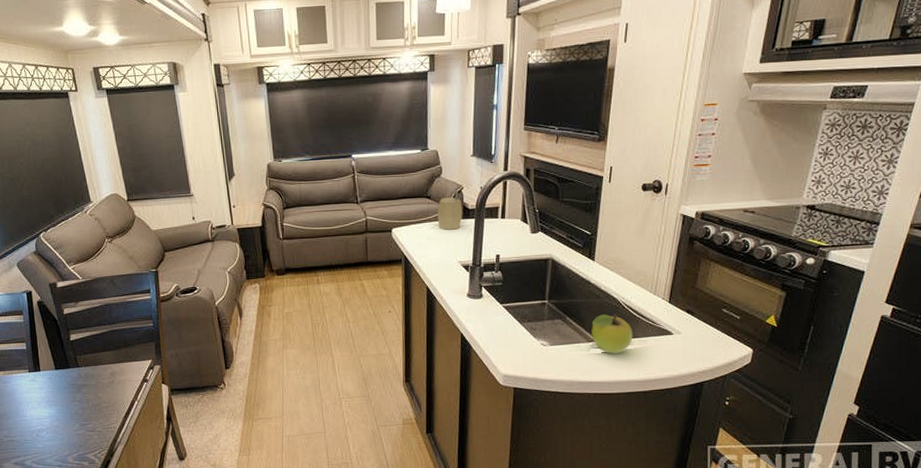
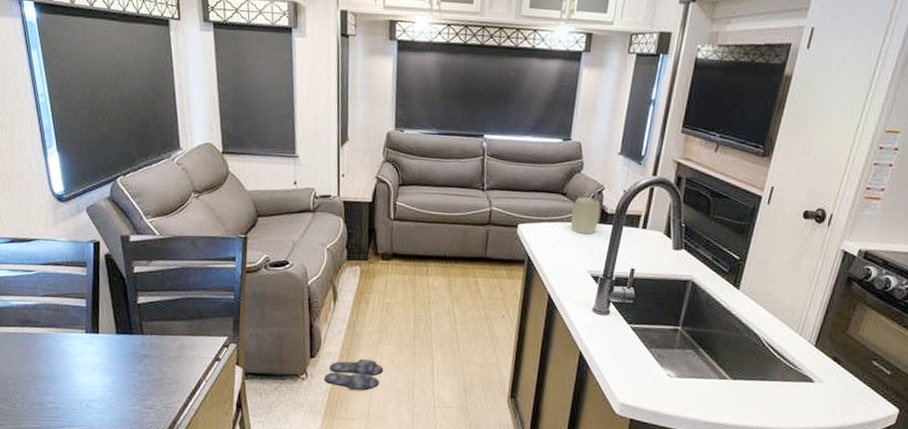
slippers: none [240,363,291,392] -> present [324,358,384,390]
fruit: present [591,314,633,354] -> none [724,350,771,396]

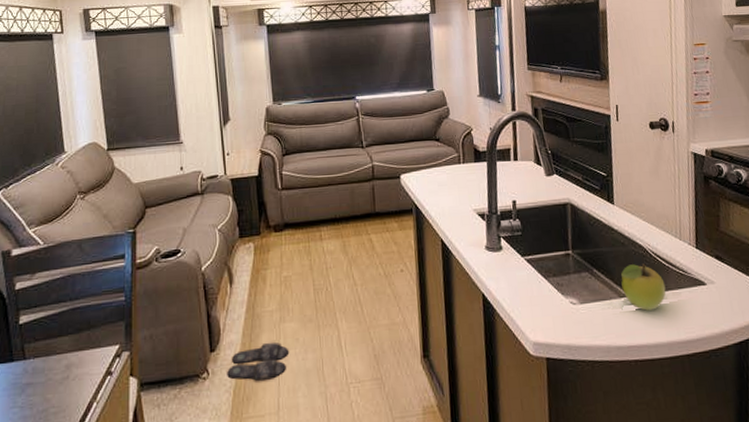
soap dispenser: present [570,189,601,236] -> none [447,131,474,176]
fruit: none [724,350,771,396] -> present [621,263,666,311]

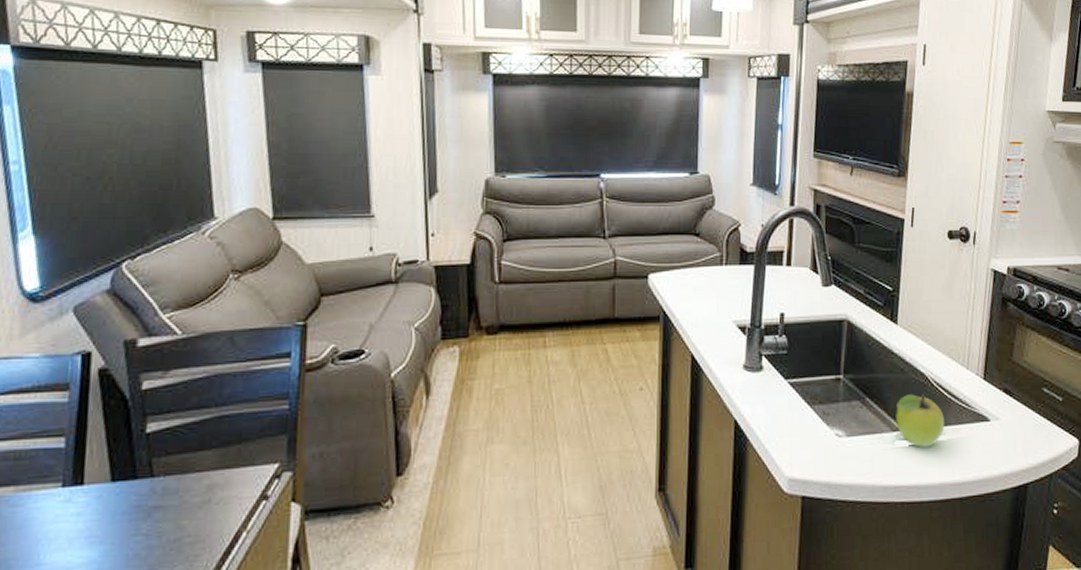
slippers: present [227,341,289,380] -> none [416,466,496,511]

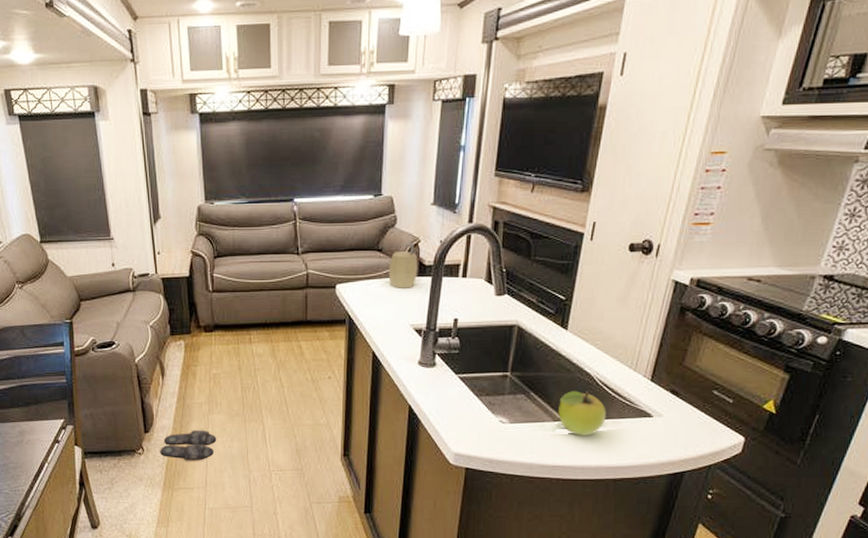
slippers: none [416,466,496,511] -> present [160,429,217,460]
soap dispenser: none [707,226,739,280] -> present [388,242,418,290]

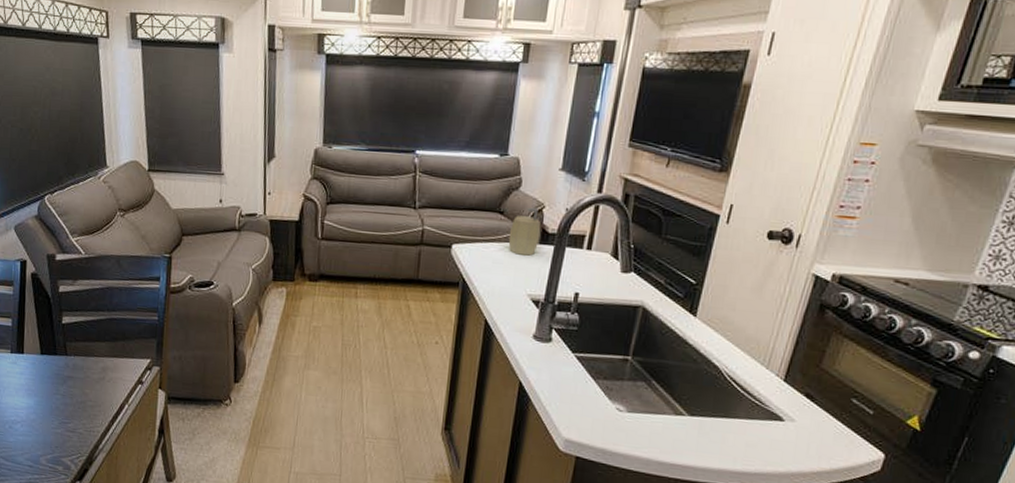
slippers: present [160,429,217,460] -> none [248,384,310,418]
fruit: present [558,391,607,436] -> none [680,383,734,435]

